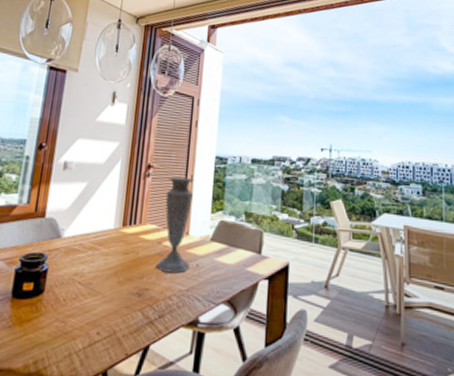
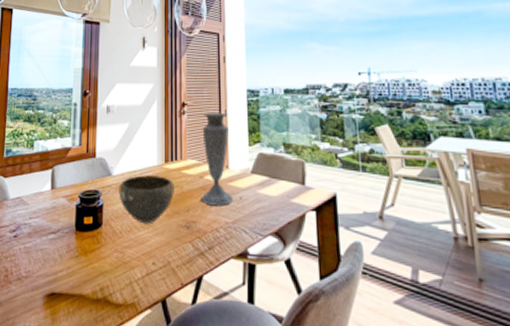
bowl: none [67,238,130,292] -> present [119,175,174,224]

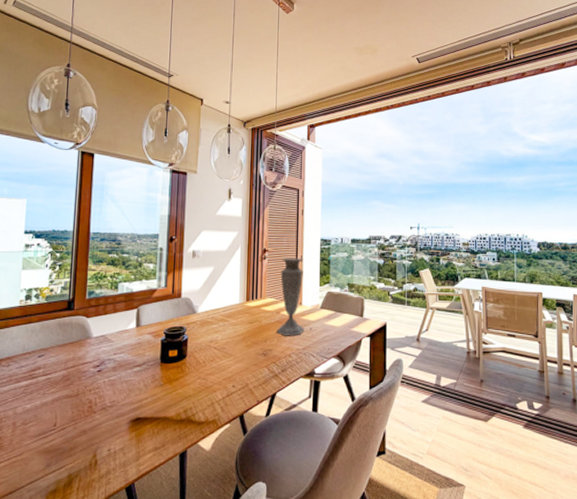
bowl: present [119,175,174,224] -> none [203,312,254,354]

